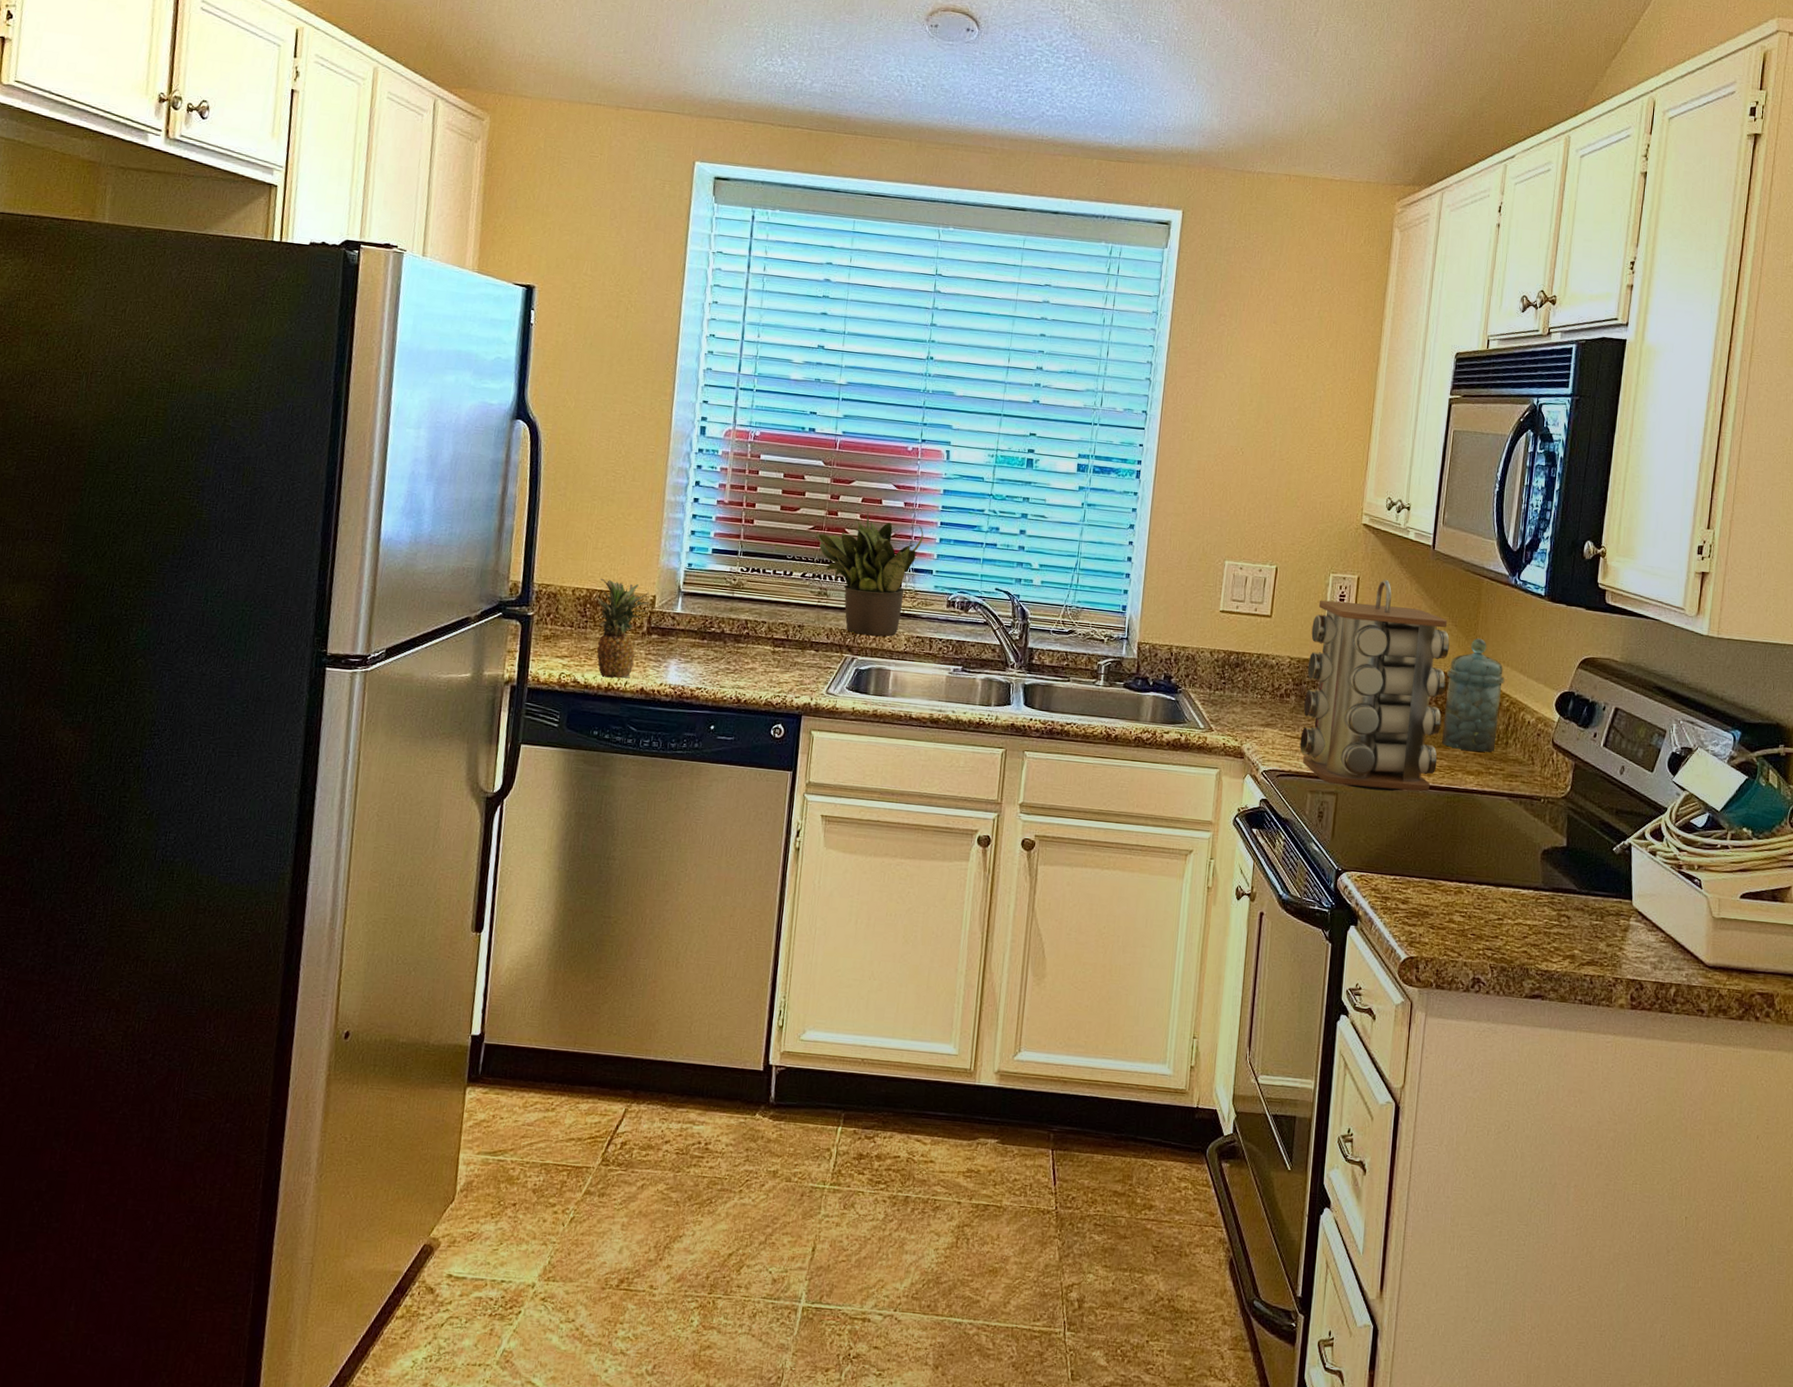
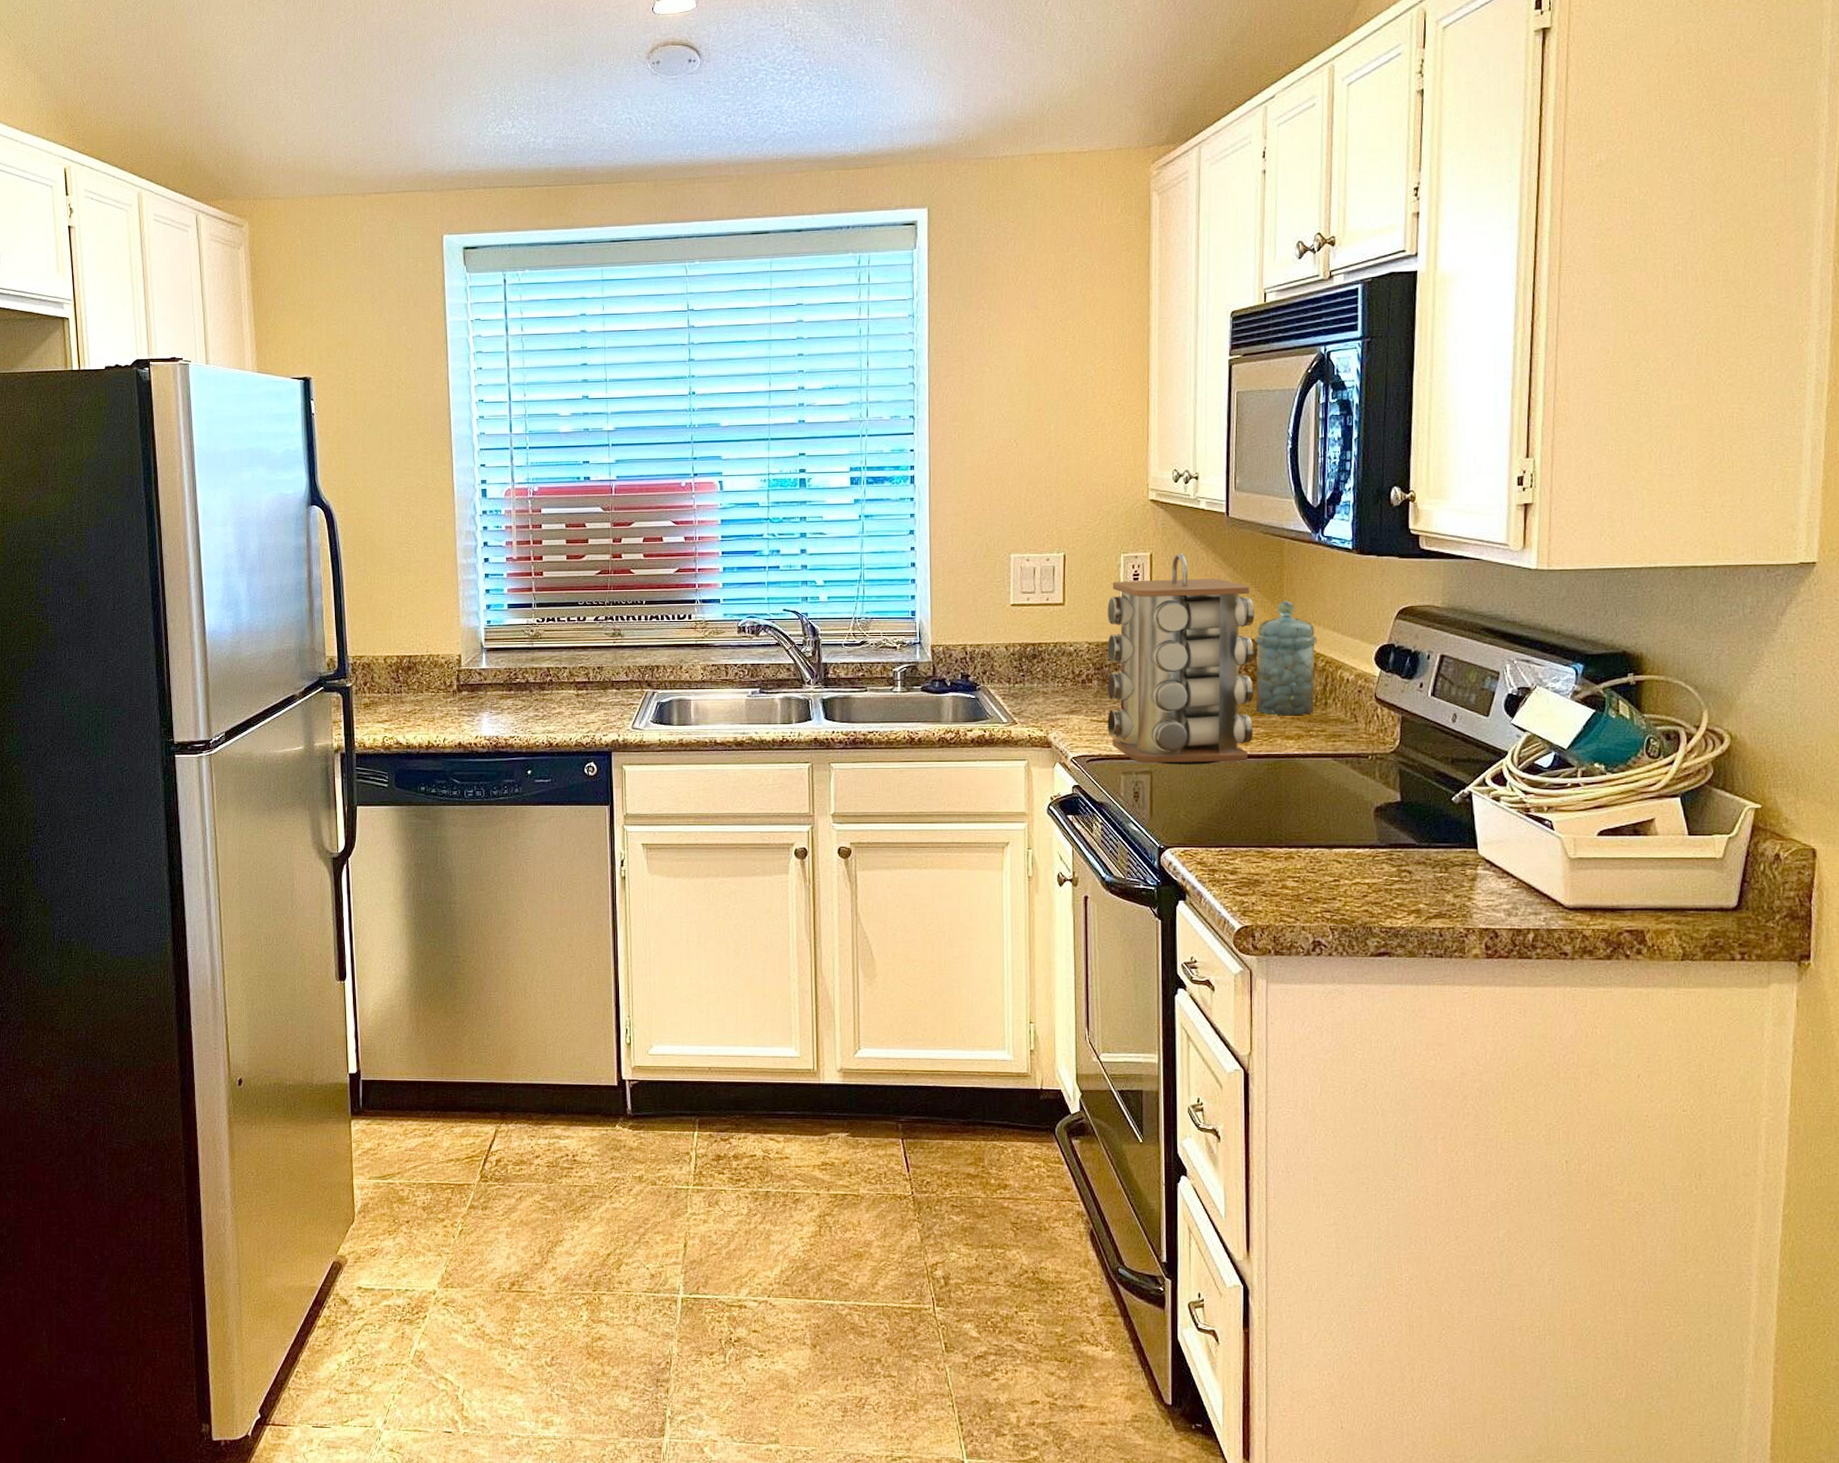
fruit: present [596,578,651,679] -> none [406,644,457,737]
potted plant: present [816,511,924,636] -> none [604,550,707,669]

